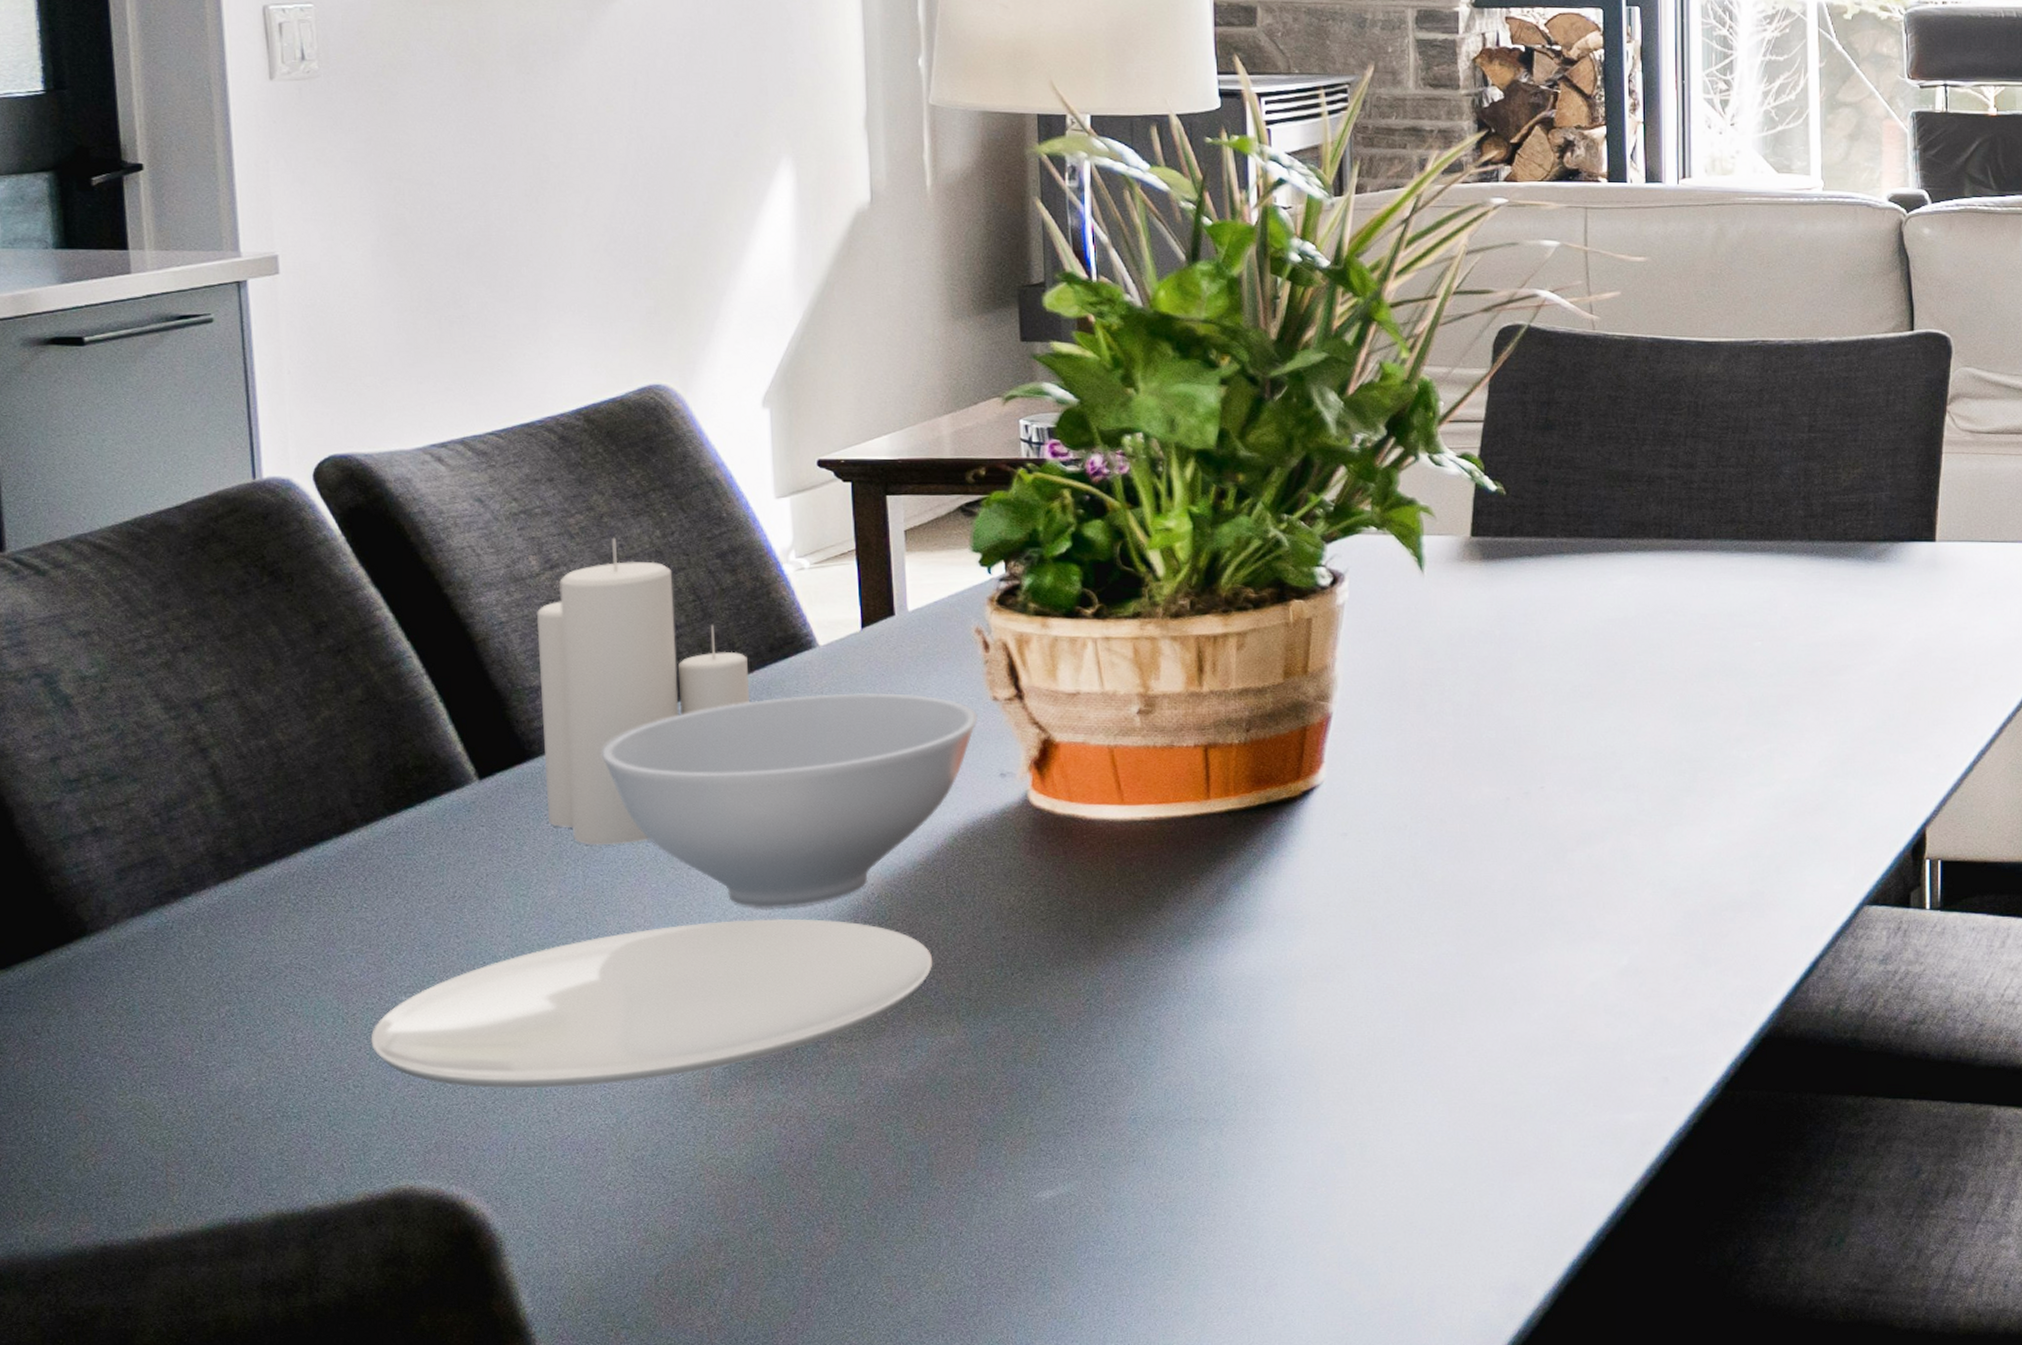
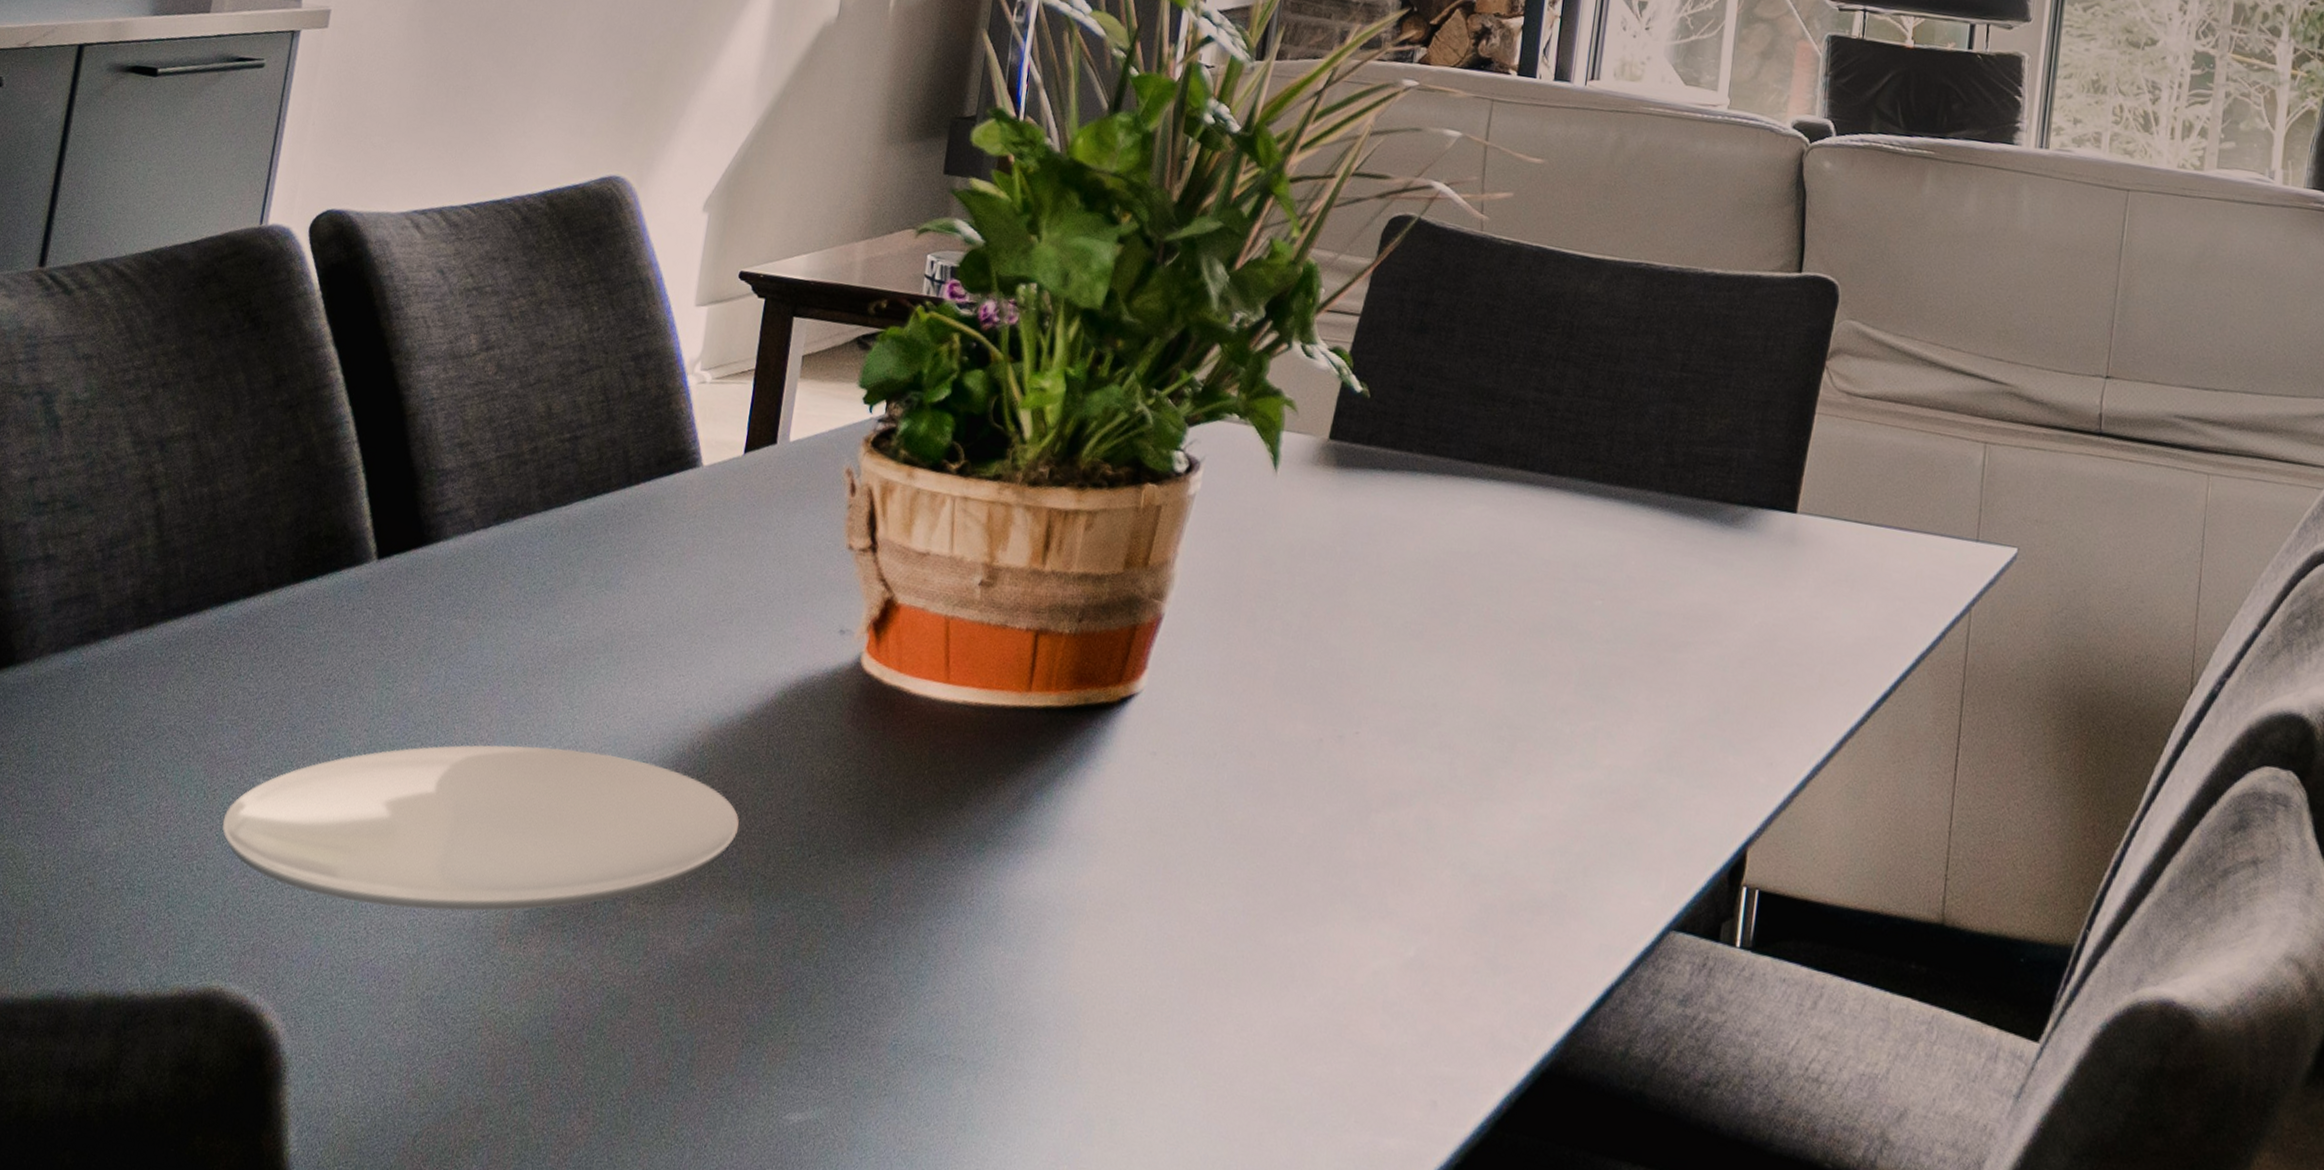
candle: present [537,537,749,846] -> none [427,325,637,650]
bowl: present [601,692,978,908] -> none [488,515,831,743]

